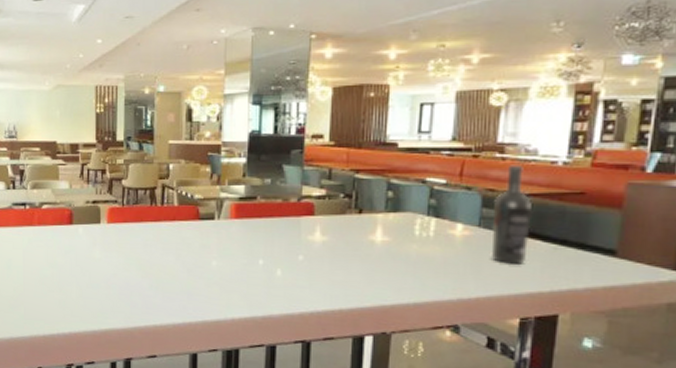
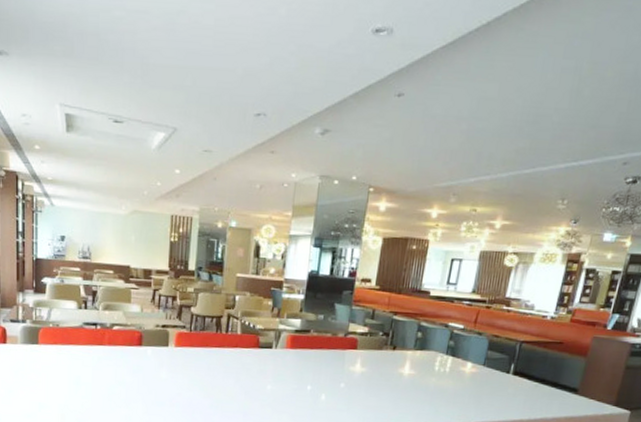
wine bottle: present [490,164,533,264] -> none [489,316,524,397]

